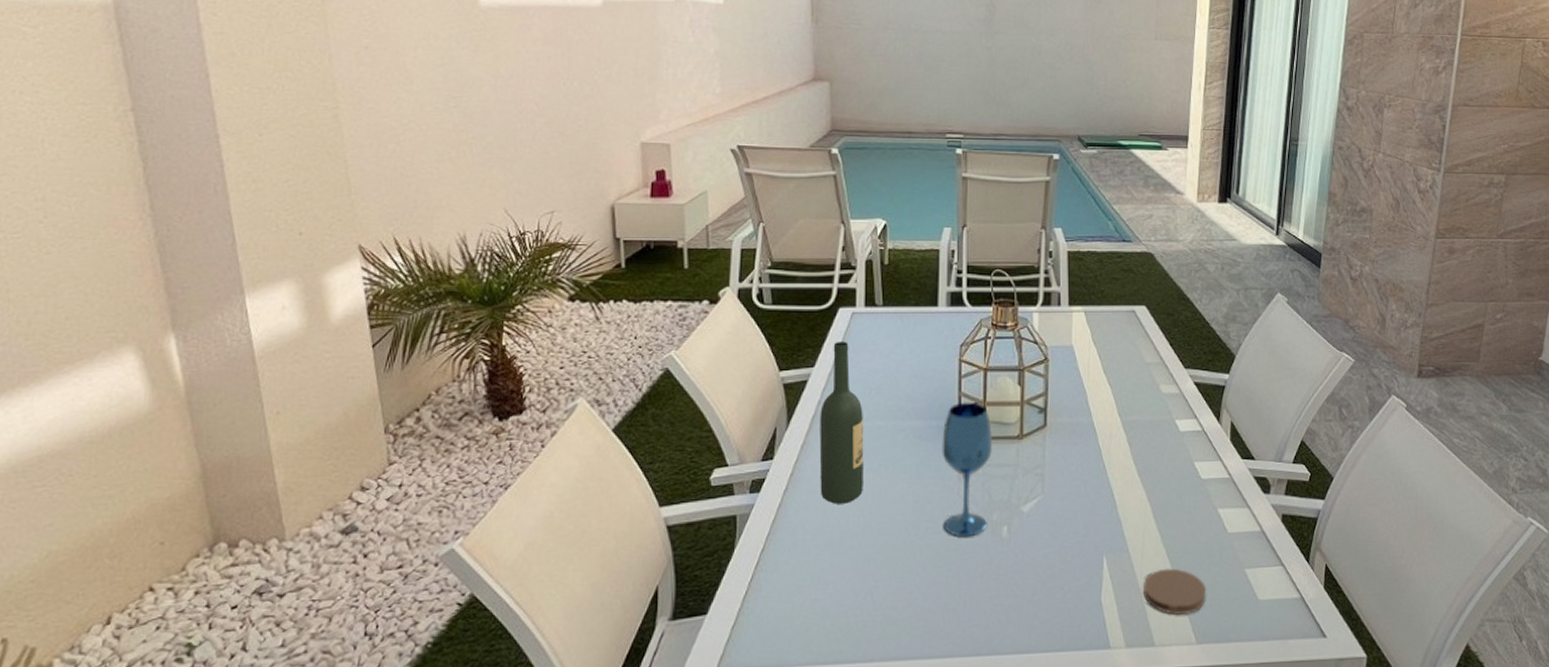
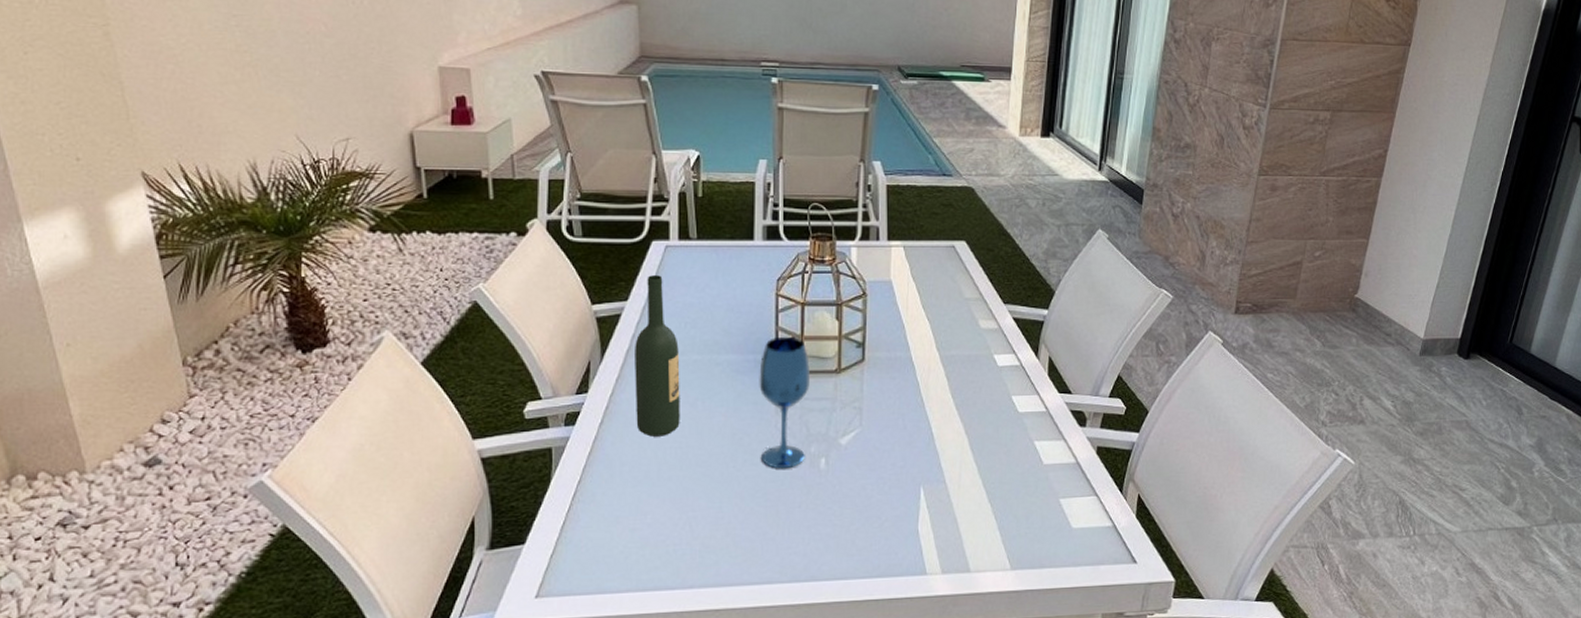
coaster: present [1143,568,1207,615] -> none [959,498,1022,543]

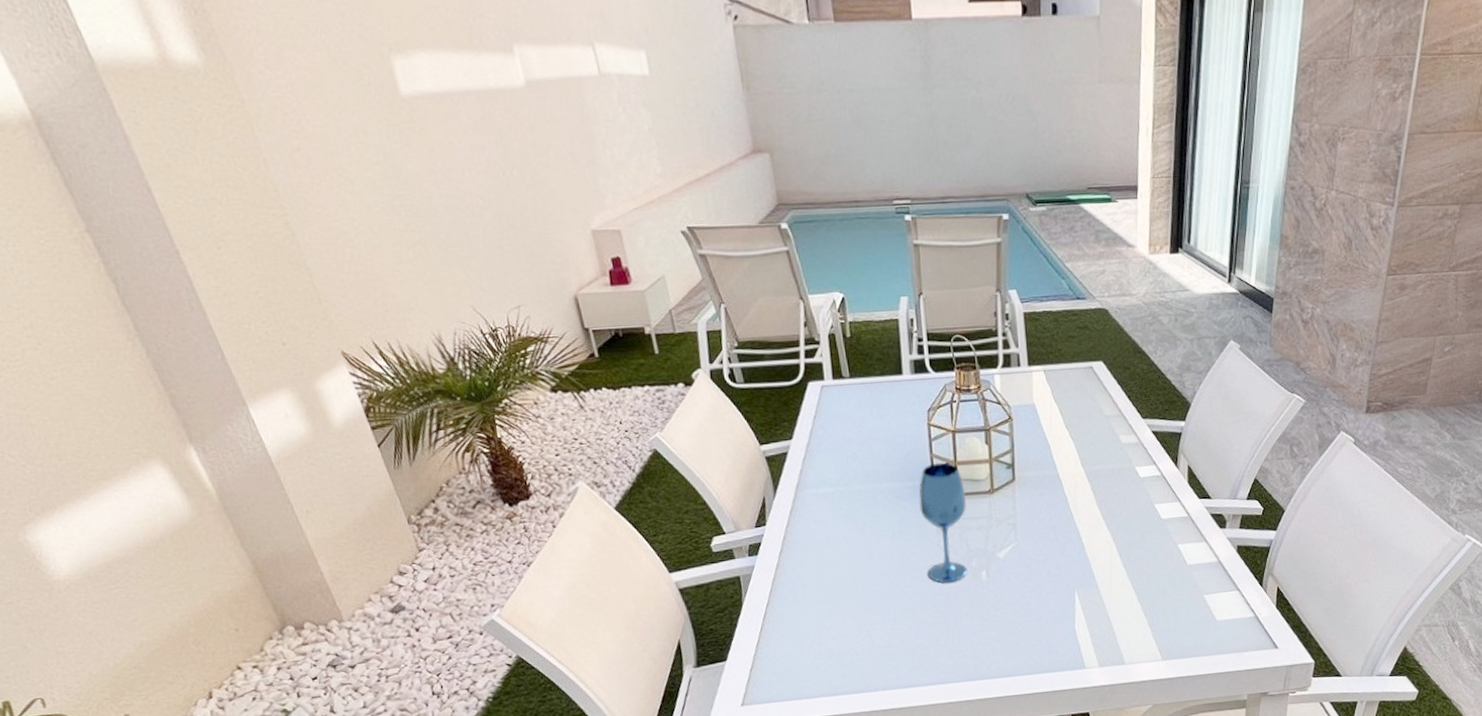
wine bottle: present [635,275,680,437] -> none [803,414,852,561]

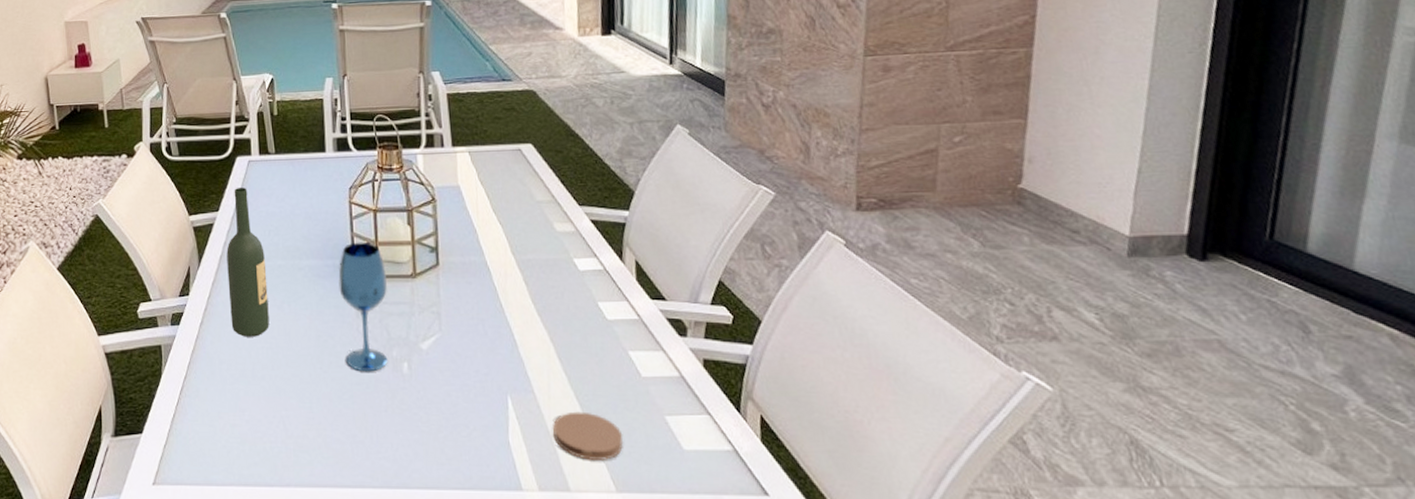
wine bottle: none [803,414,852,561] -> present [226,188,270,337]
coaster: none [1112,598,1170,637] -> present [552,411,624,462]

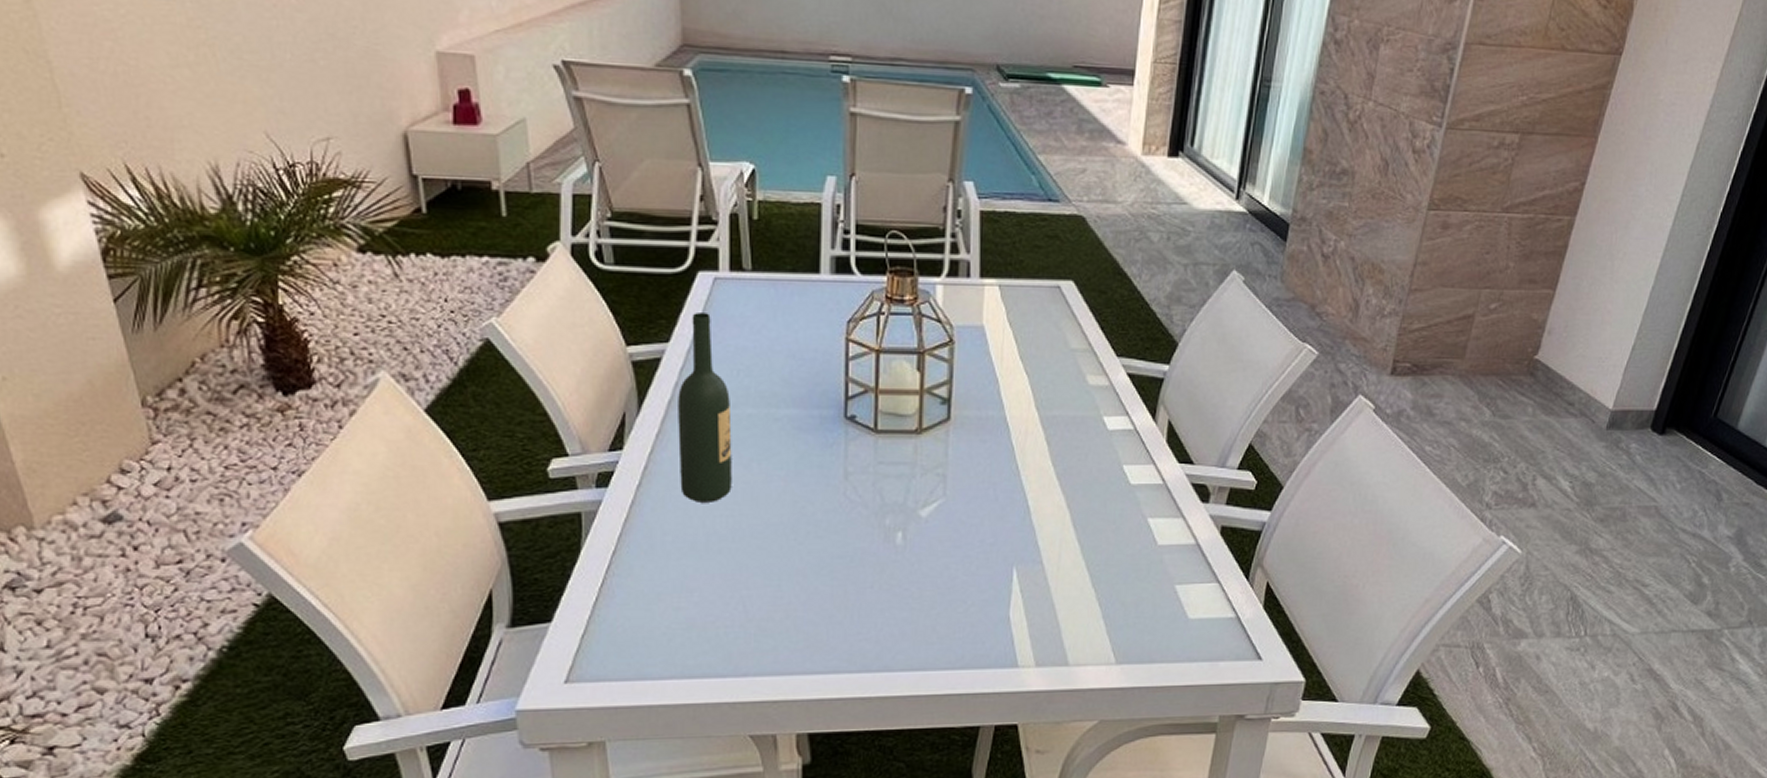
wineglass: present [338,242,388,372] -> none [825,388,885,543]
coaster: present [552,411,624,462] -> none [1057,582,1131,634]

